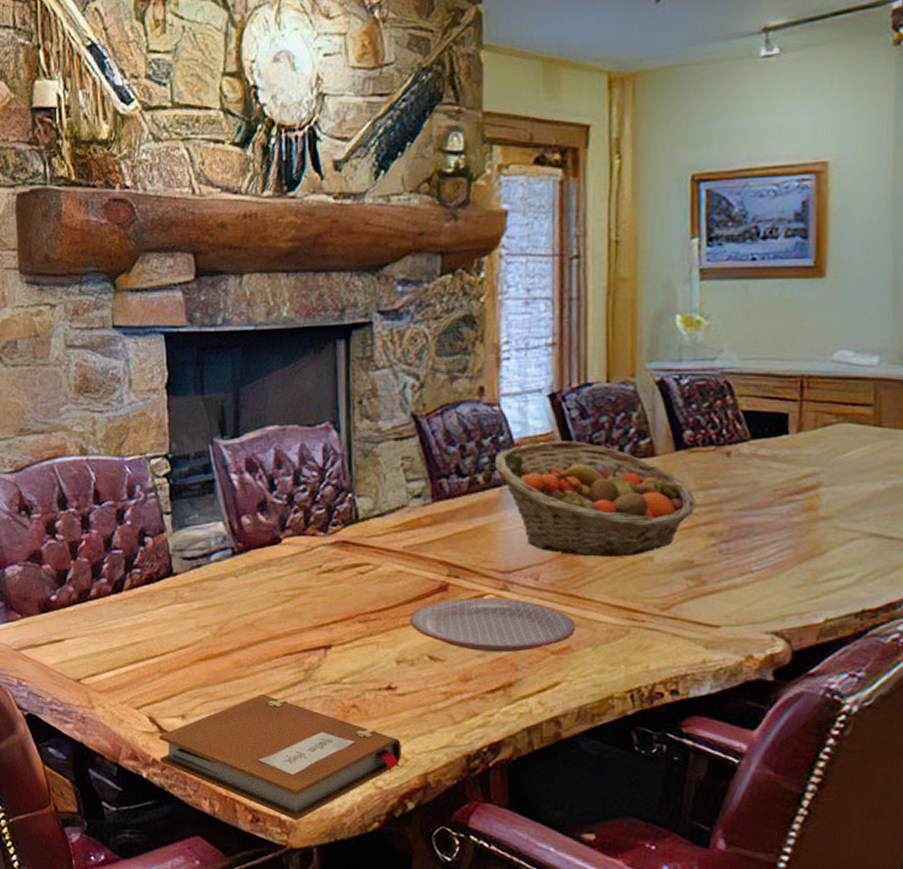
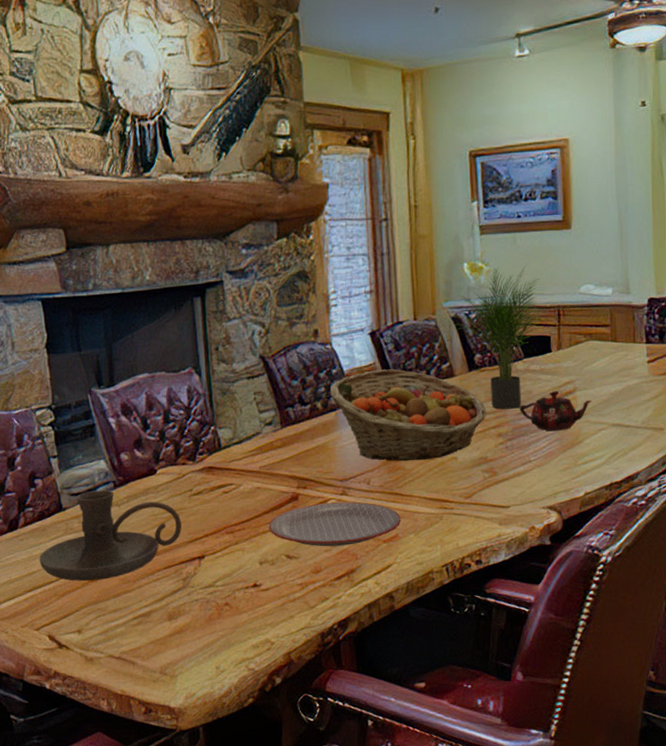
candle holder: none [143,556,308,660] -> present [39,490,182,581]
notebook: present [159,695,401,821] -> none [59,604,268,707]
potted plant: none [656,321,779,503] -> present [451,265,543,409]
teapot: none [741,483,843,536] -> present [519,390,592,431]

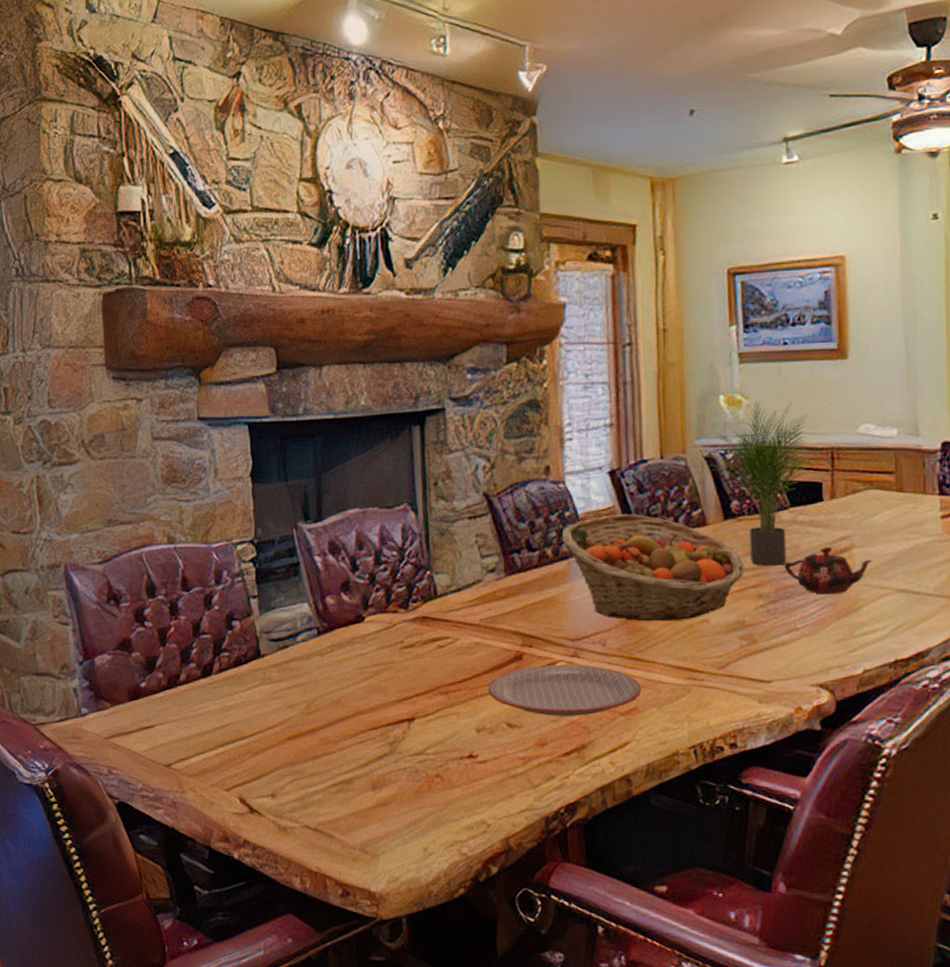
candle holder: present [39,490,182,581] -> none [233,636,391,738]

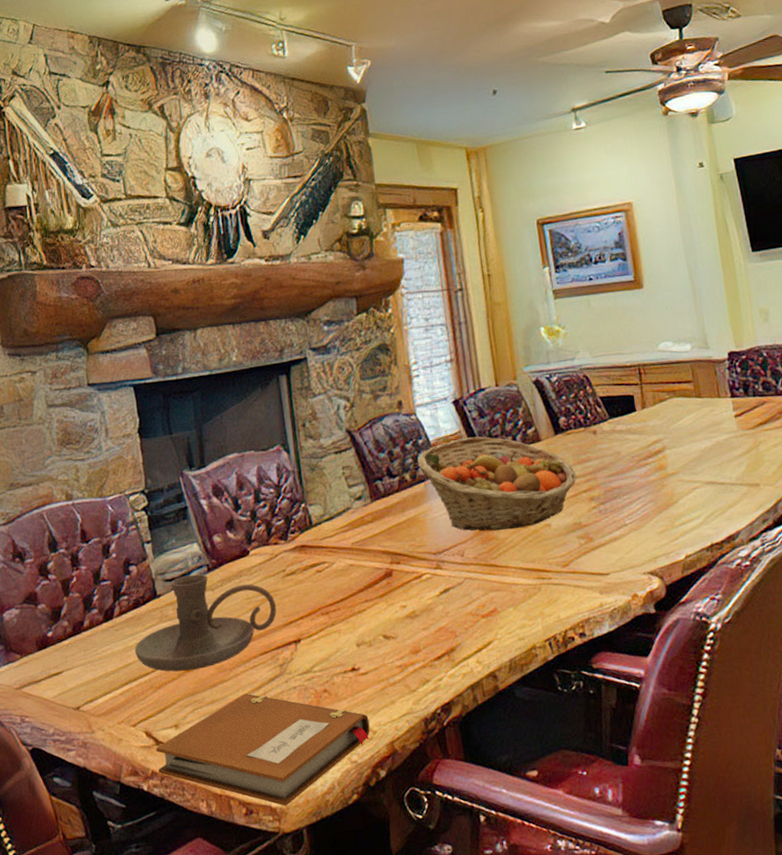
candle holder: none [233,636,391,738] -> present [134,574,277,672]
notebook: none [250,770,484,892] -> present [156,693,370,806]
plate: present [487,665,642,716] -> none [363,575,499,625]
potted plant: present [704,400,813,566] -> none [532,326,623,472]
teapot: present [784,546,873,595] -> none [609,450,683,492]

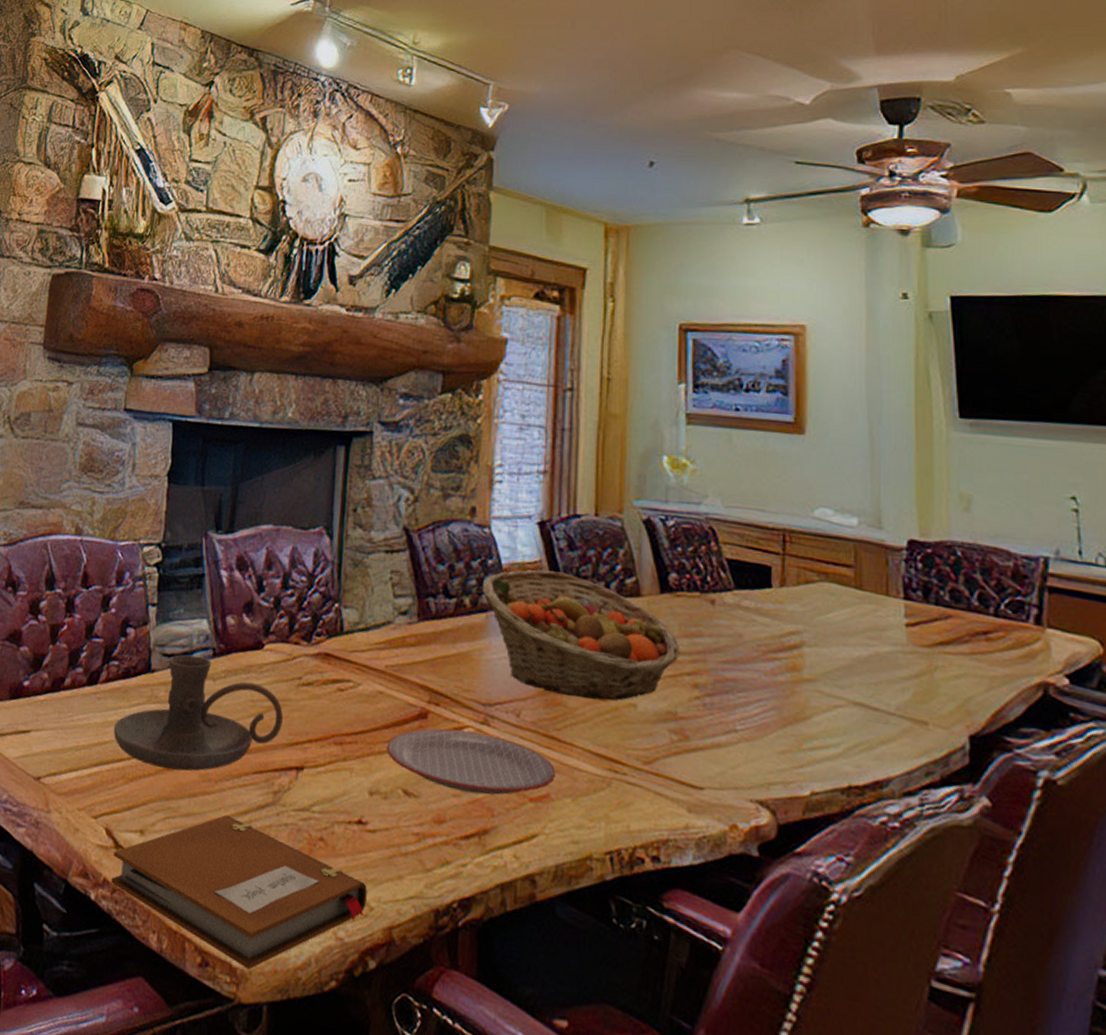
plate: none [363,575,499,625] -> present [386,728,556,795]

